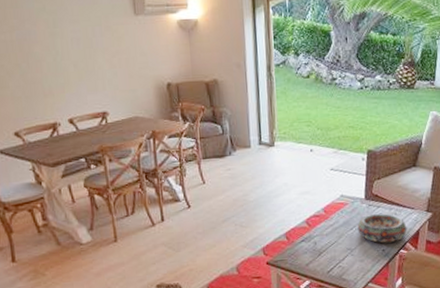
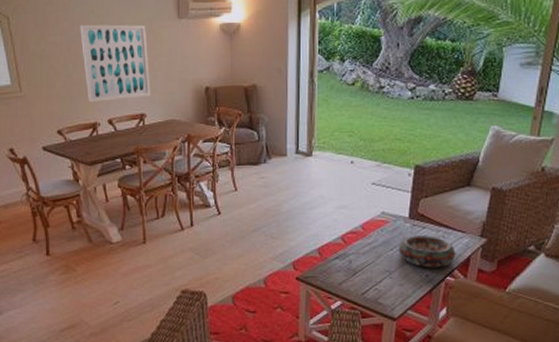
wall art: none [30,21,112,102] -> present [80,24,151,103]

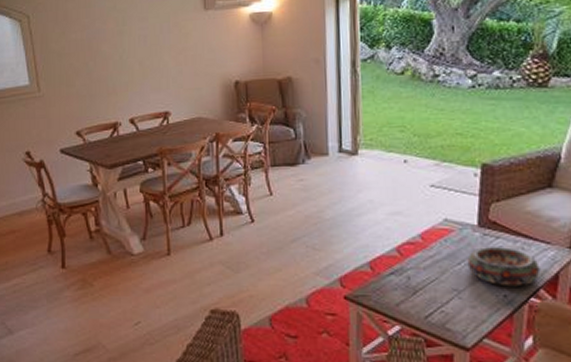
wall art: present [80,24,151,103] -> none [101,18,176,101]

